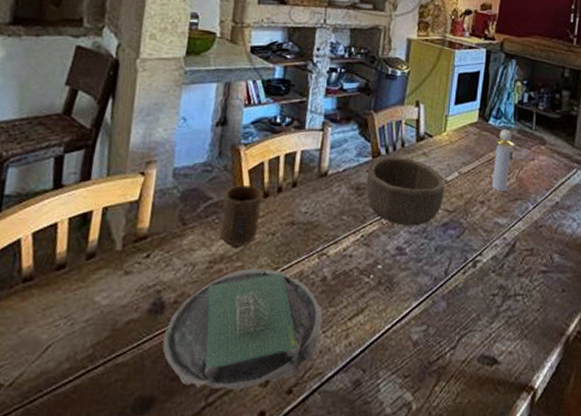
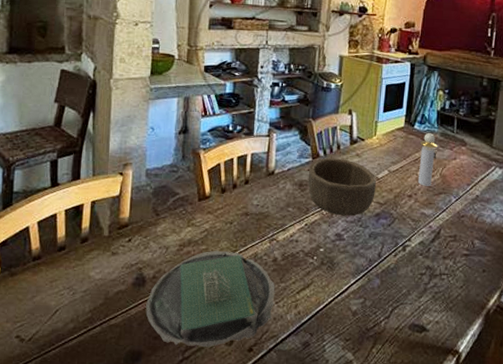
cup: present [220,185,263,246] -> none [187,183,221,233]

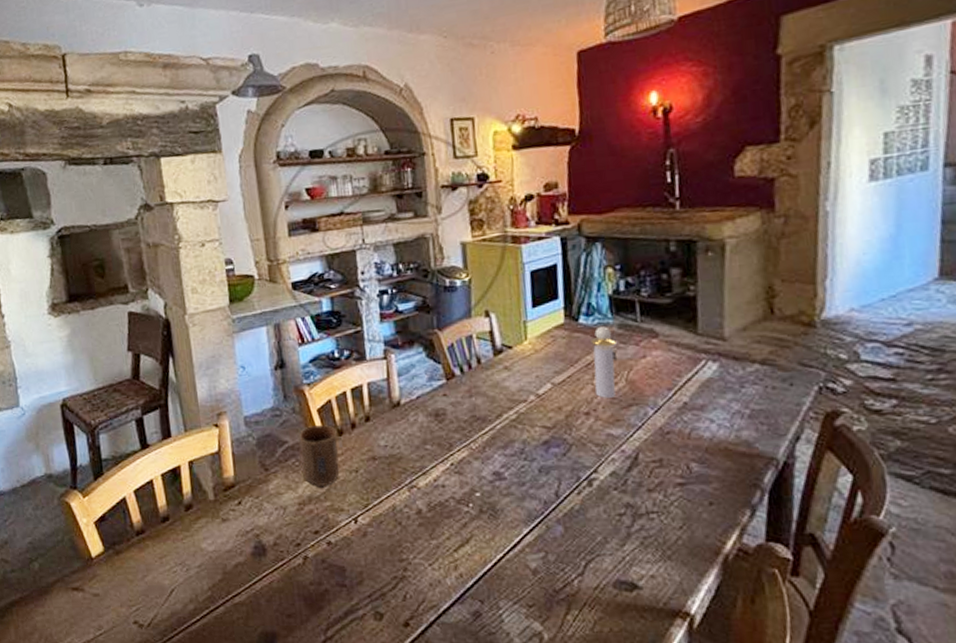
plate: present [145,250,275,348] -> none [271,506,428,625]
cup: none [187,183,221,233] -> present [299,425,339,486]
wooden bowl: present [307,157,376,216] -> none [444,375,539,449]

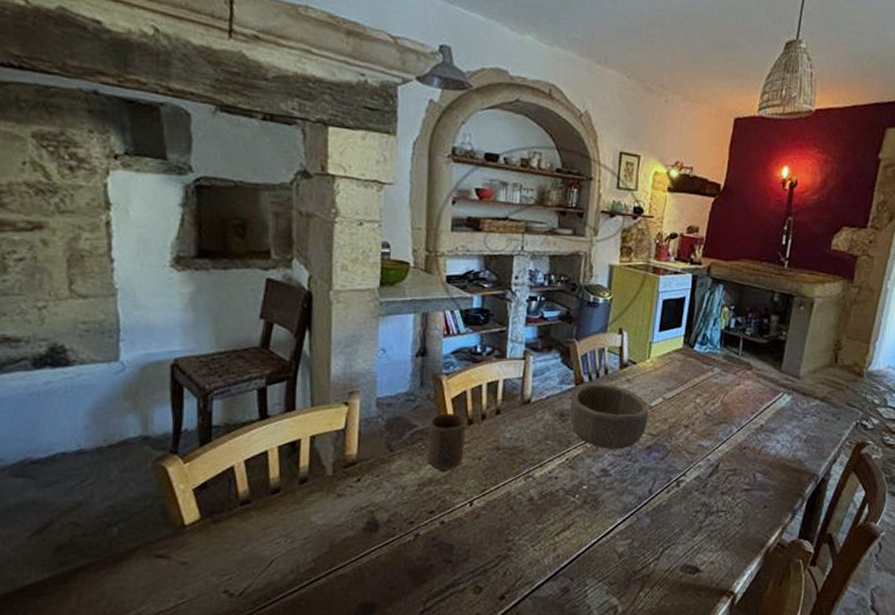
wooden bowl: none [444,375,539,449] -> present [569,383,649,450]
perfume bottle: present [590,327,616,398] -> none [695,355,720,415]

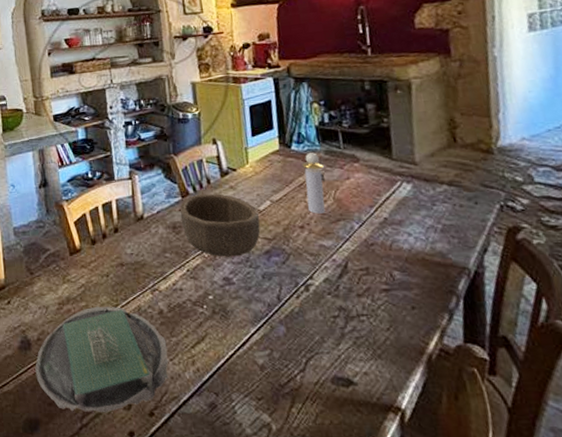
plate: none [379,489,531,597] -> present [35,306,169,413]
cup: present [427,413,467,470] -> none [59,235,93,289]
perfume bottle: none [695,355,720,415] -> present [302,153,325,214]

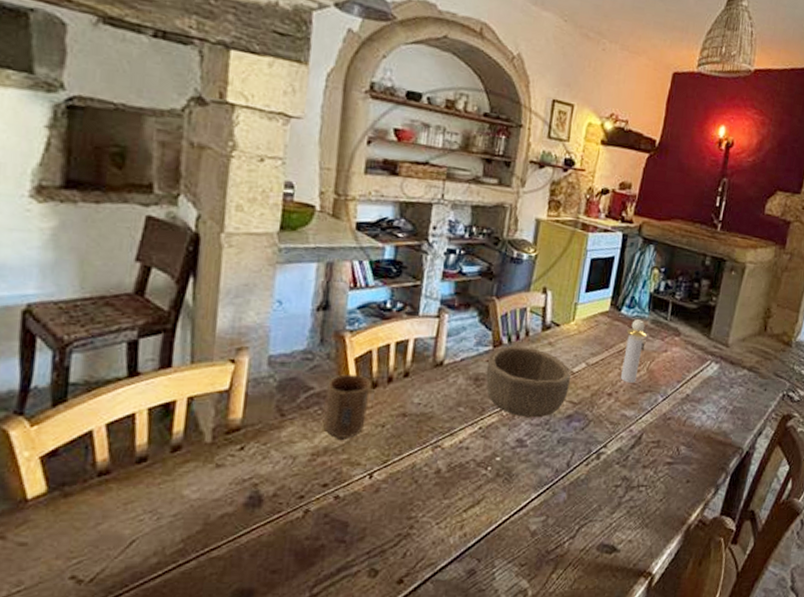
plate: present [35,306,169,413] -> none [261,460,437,581]
cup: none [59,235,93,289] -> present [323,374,371,438]

